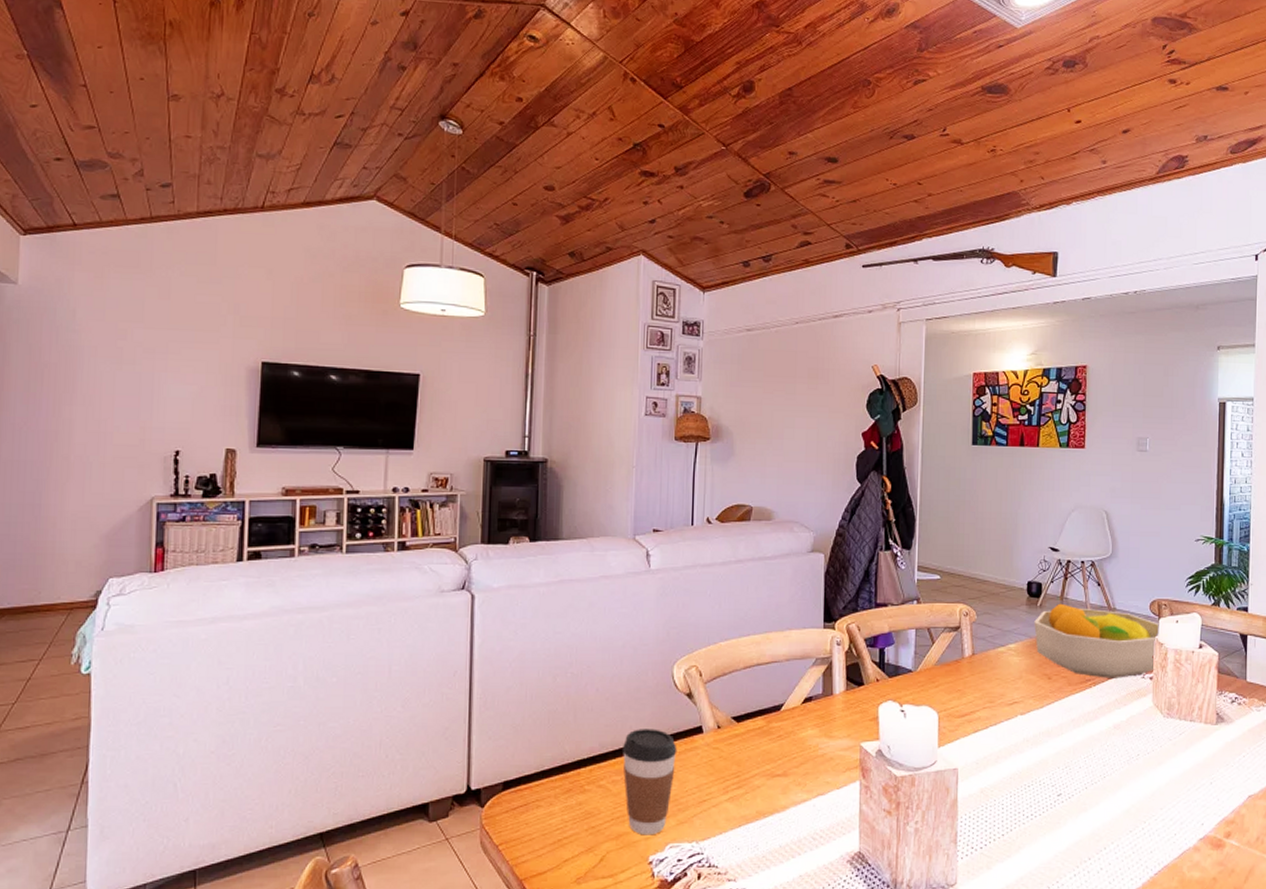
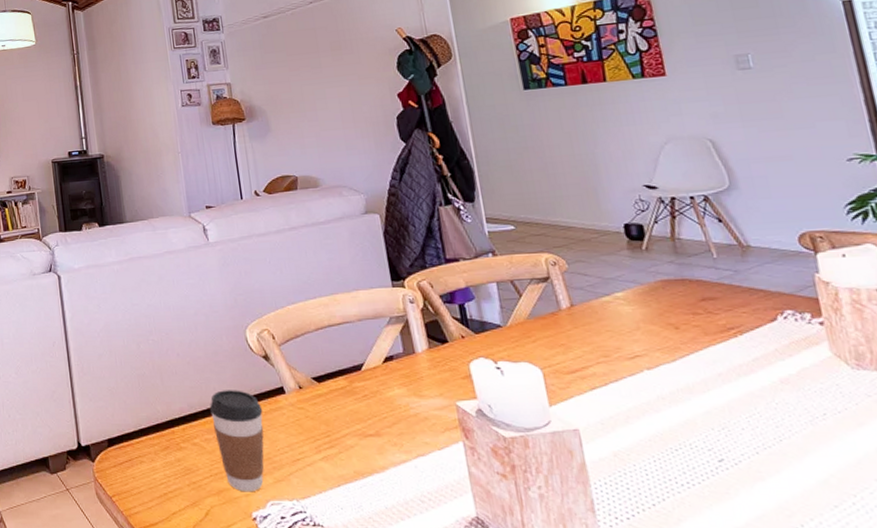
fruit bowl: present [1034,603,1159,678] -> none [642,244,826,326]

